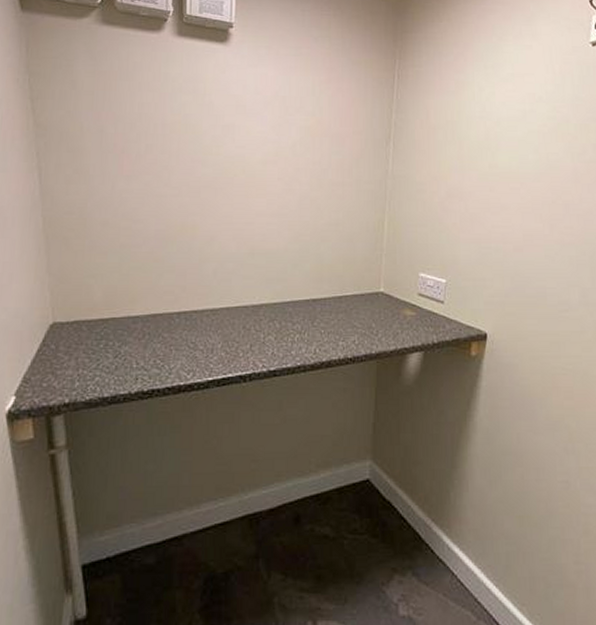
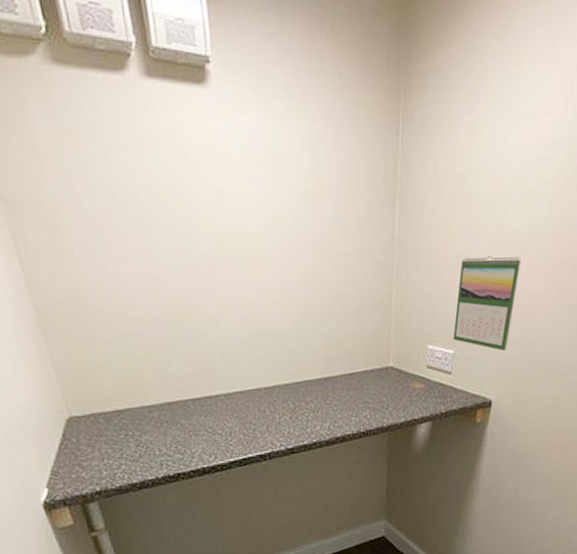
calendar: none [445,192,512,283] -> present [453,255,521,351]

